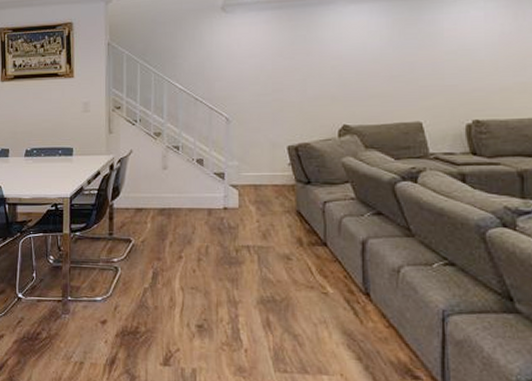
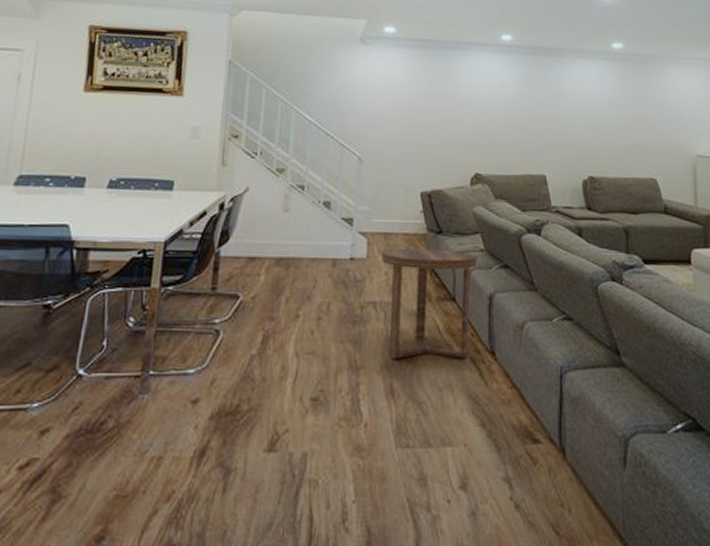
side table: none [253,198,348,299] -> present [381,248,477,359]

